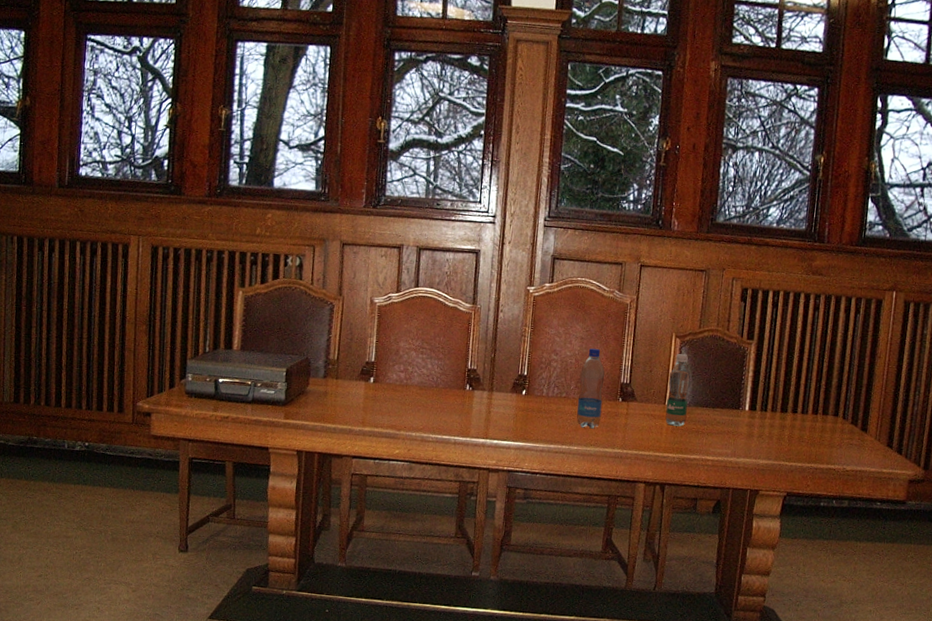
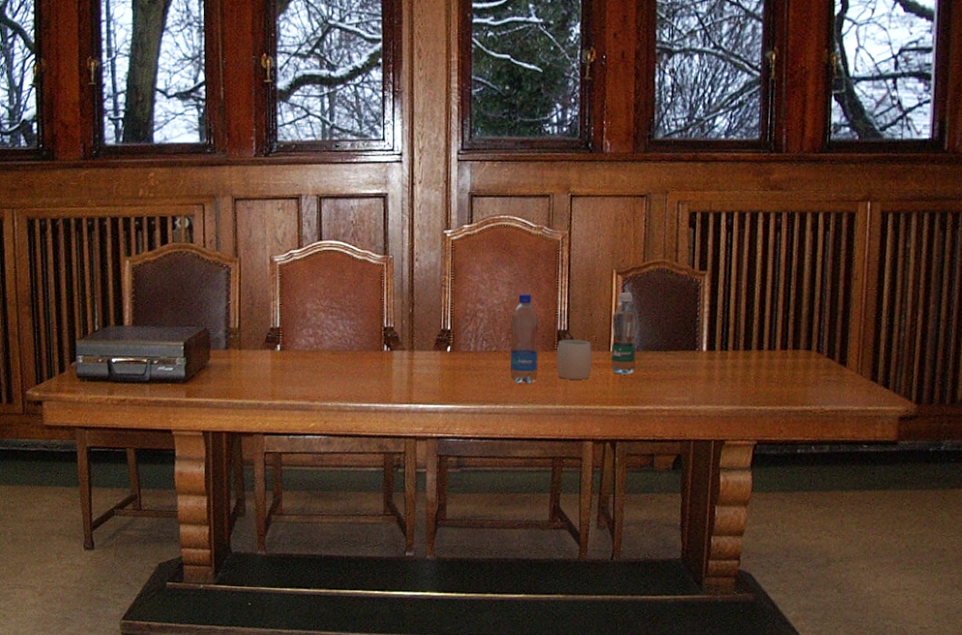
mug: none [617,391,650,428] -> present [556,339,592,380]

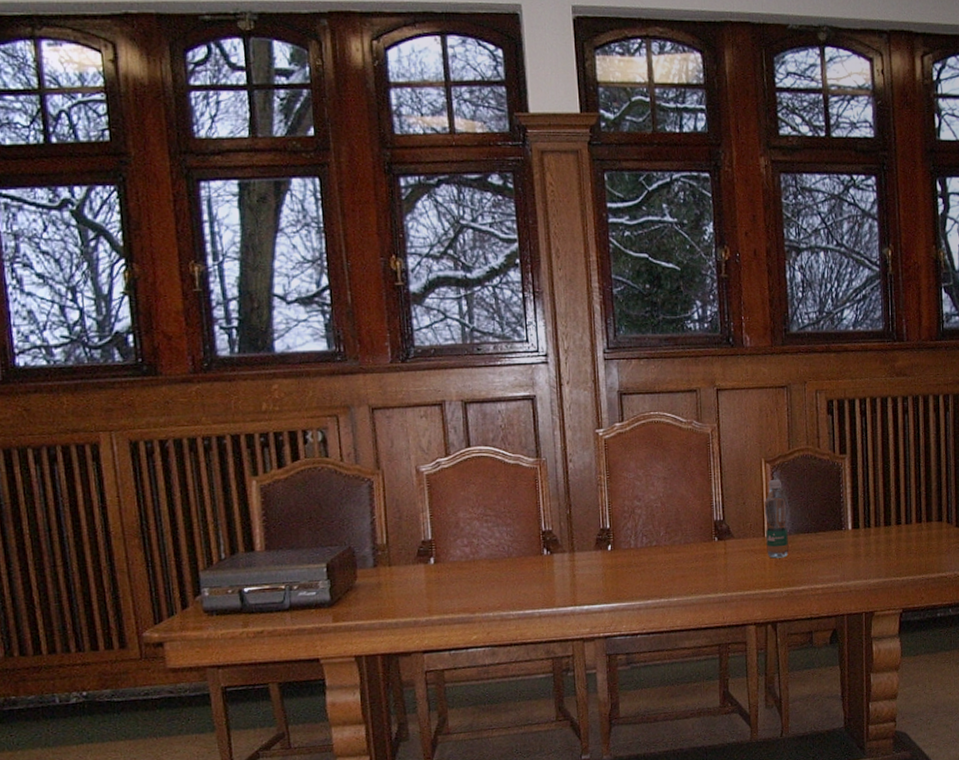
bottle: present [509,293,539,384] -> none [668,487,698,577]
mug: present [556,339,592,380] -> none [714,528,749,568]

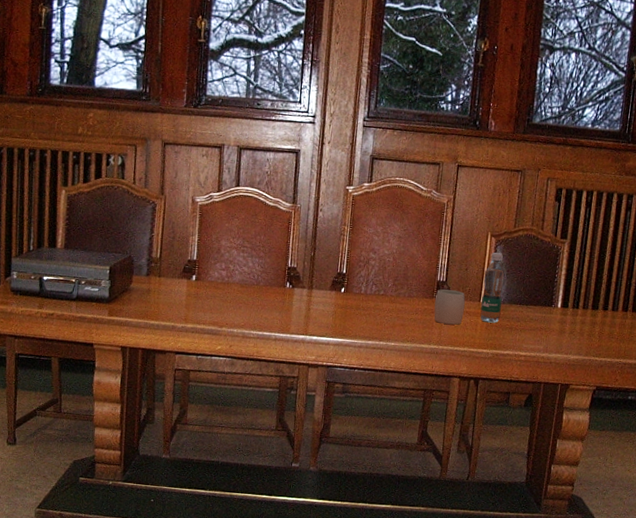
mug: none [714,528,749,568] -> present [434,289,466,325]

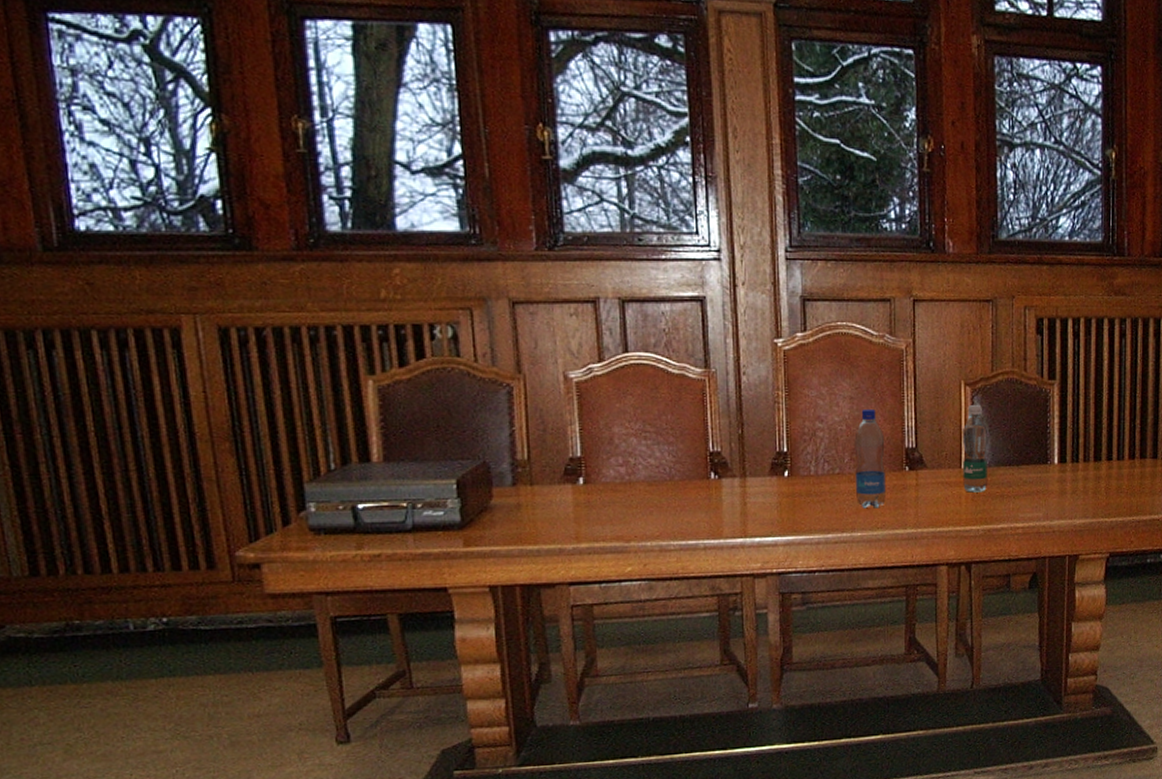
bottle: none [394,246,422,326] -> present [854,408,886,509]
mug: present [434,289,466,325] -> none [905,457,943,501]

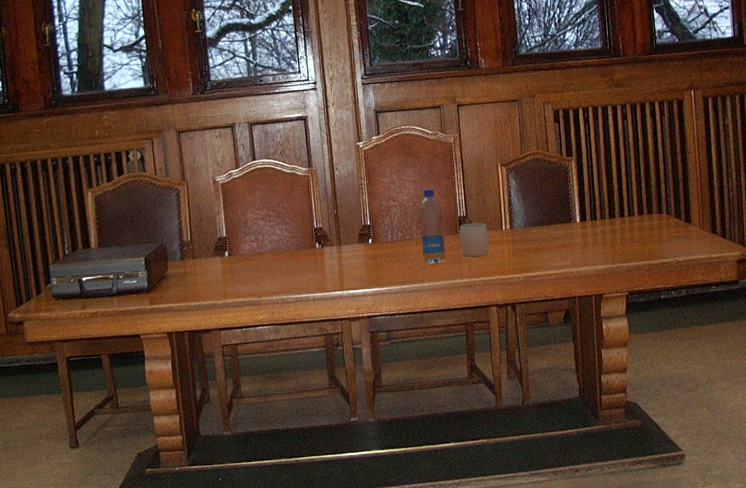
mug: none [905,457,943,501] -> present [459,223,490,257]
bottle: present [962,405,988,493] -> none [501,180,524,248]

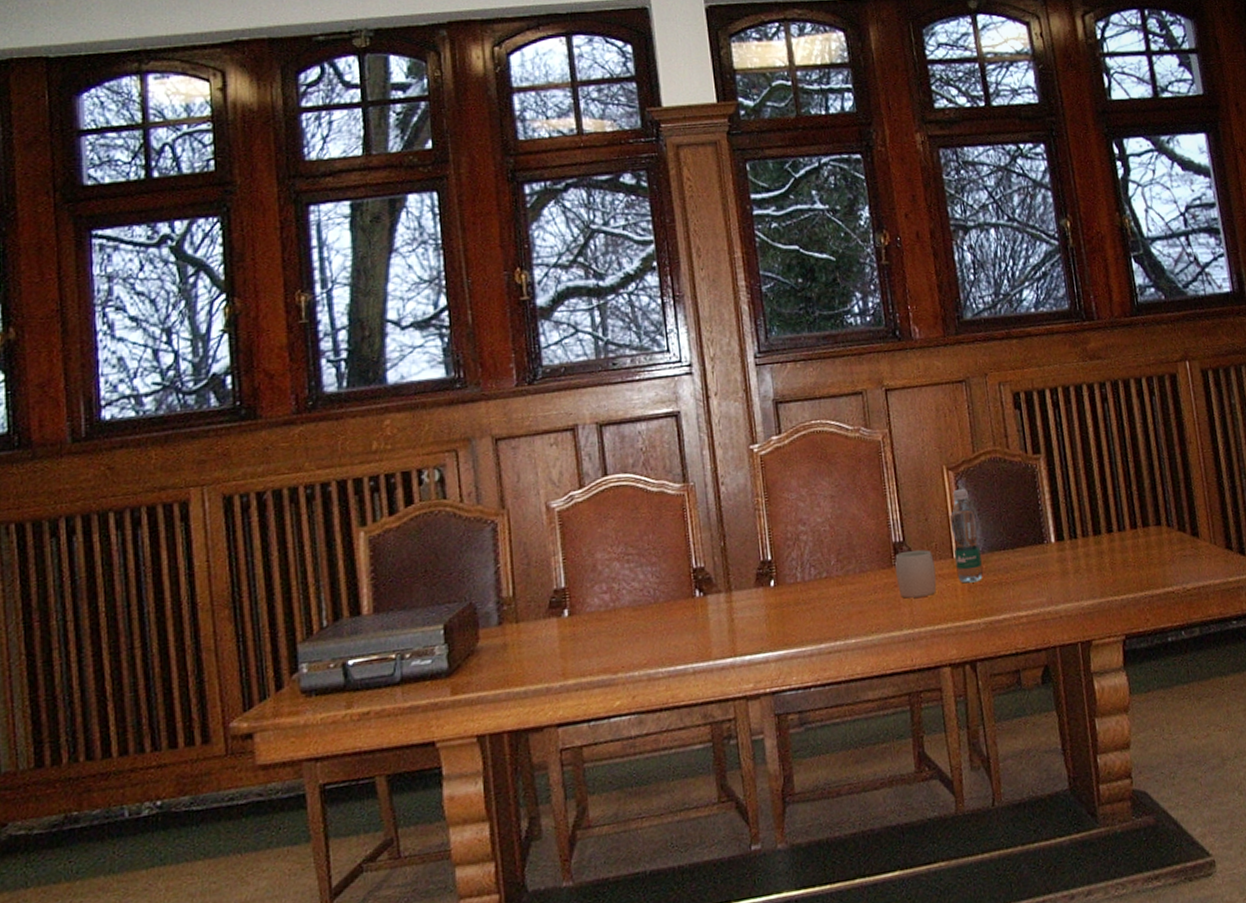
bottle: present [419,188,446,265] -> none [839,505,878,613]
bottle: none [501,180,524,248] -> present [949,489,983,584]

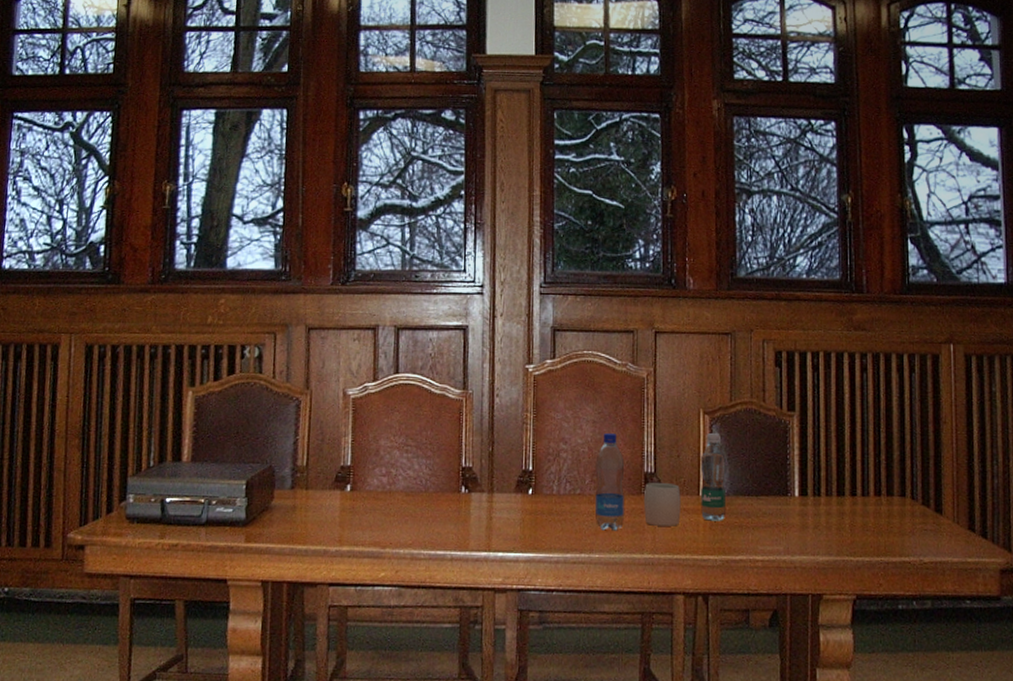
bottle: none [839,505,878,613] -> present [594,432,625,531]

